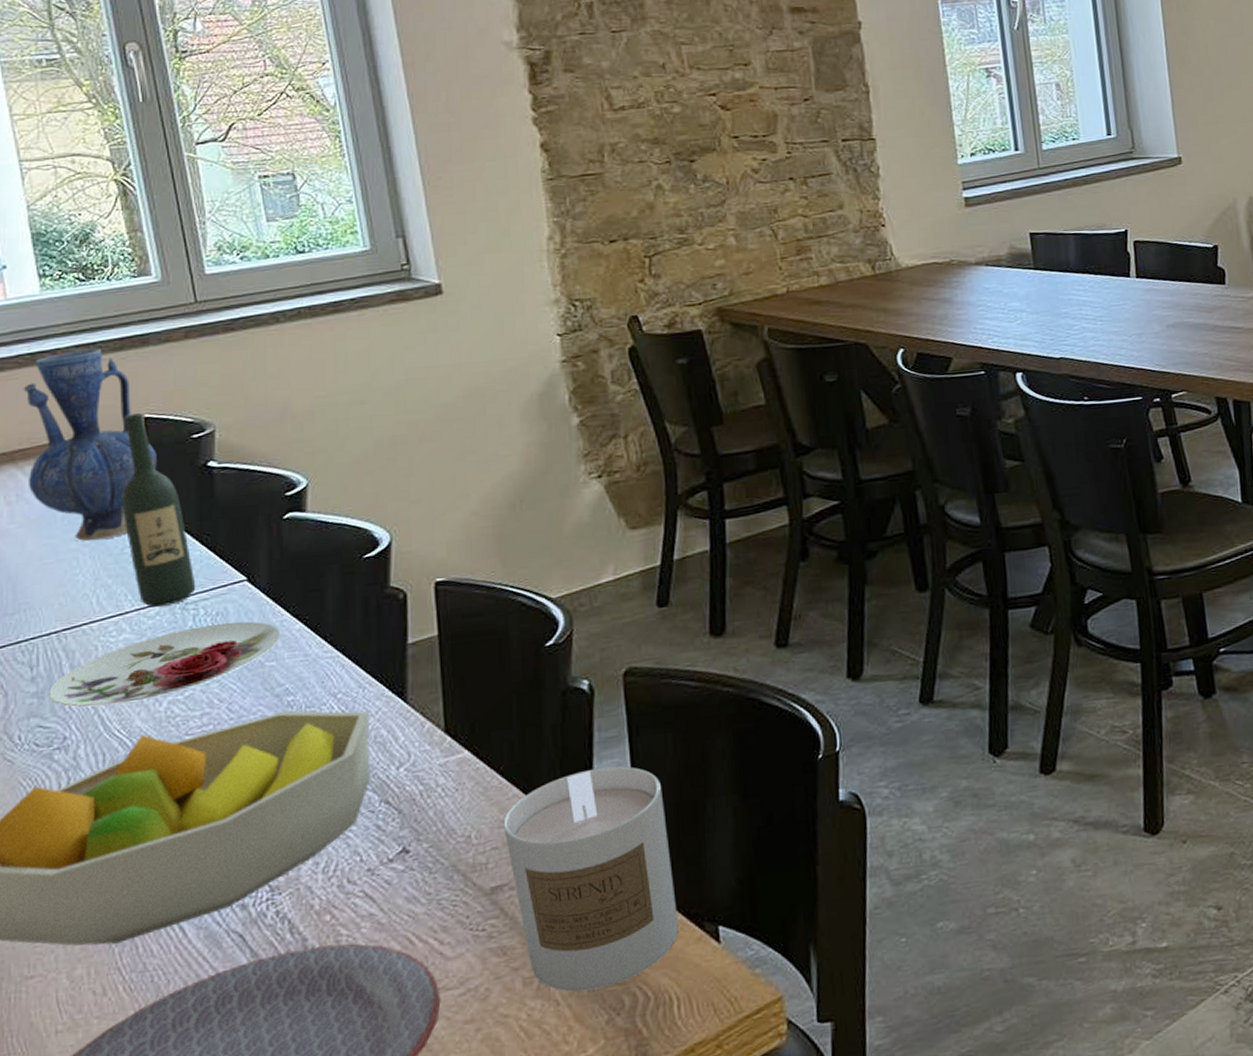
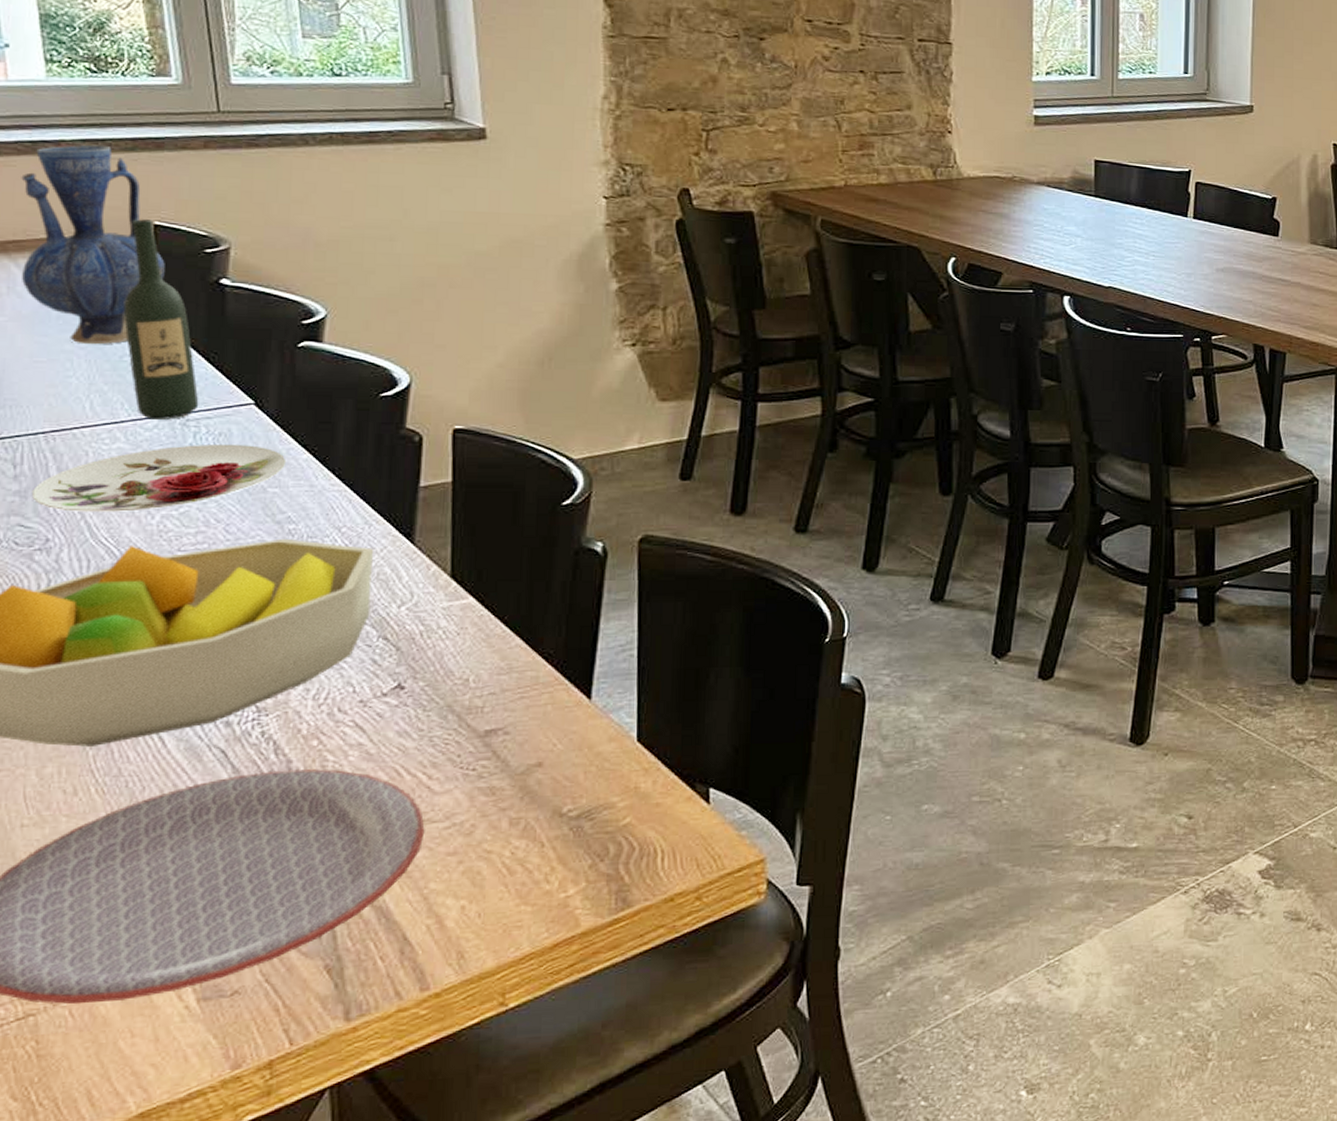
candle: present [503,766,679,992] -> none [503,628,670,836]

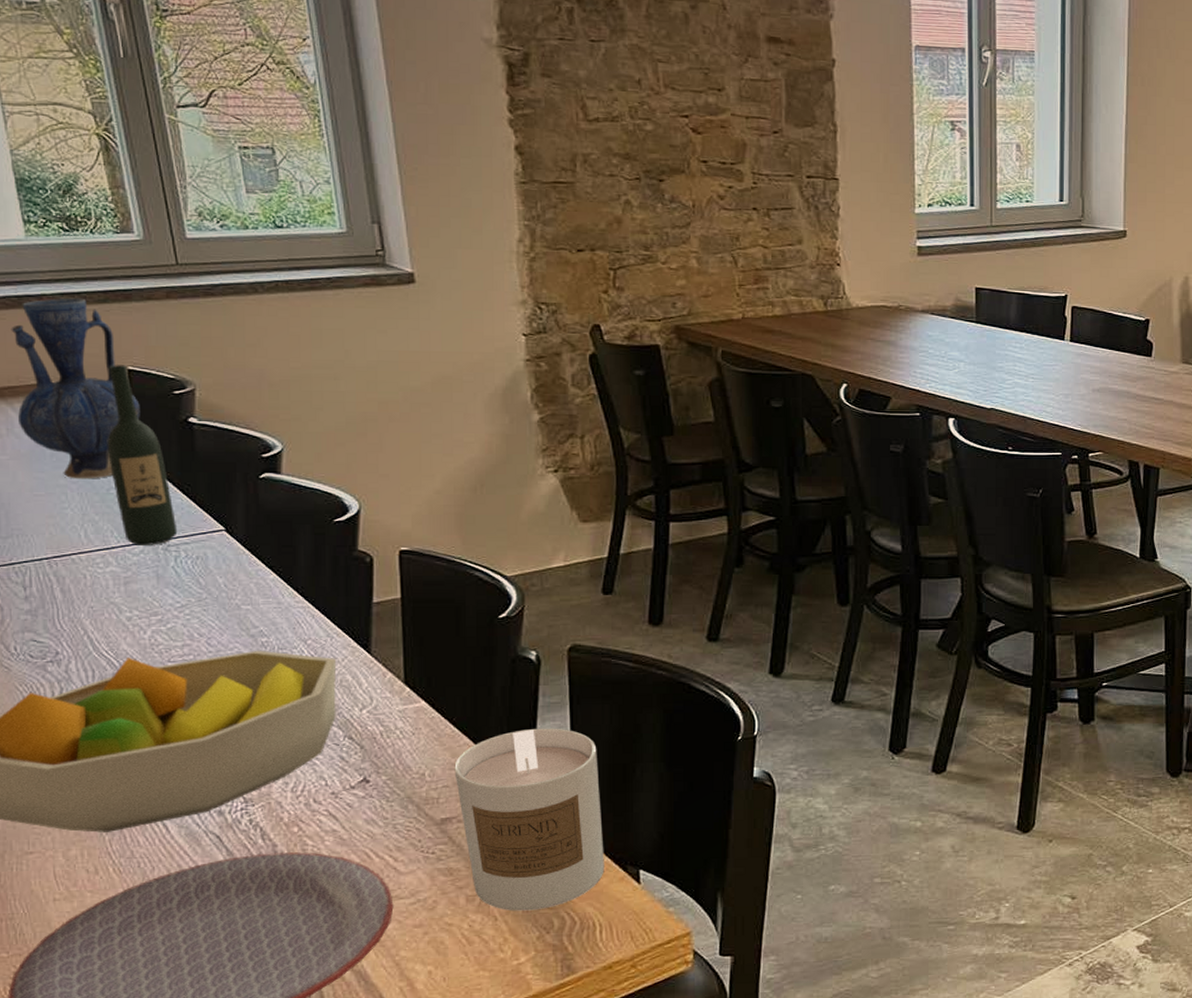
plate: present [32,443,287,512] -> none [42,566,256,628]
candle: none [503,628,670,836] -> present [454,728,604,911]

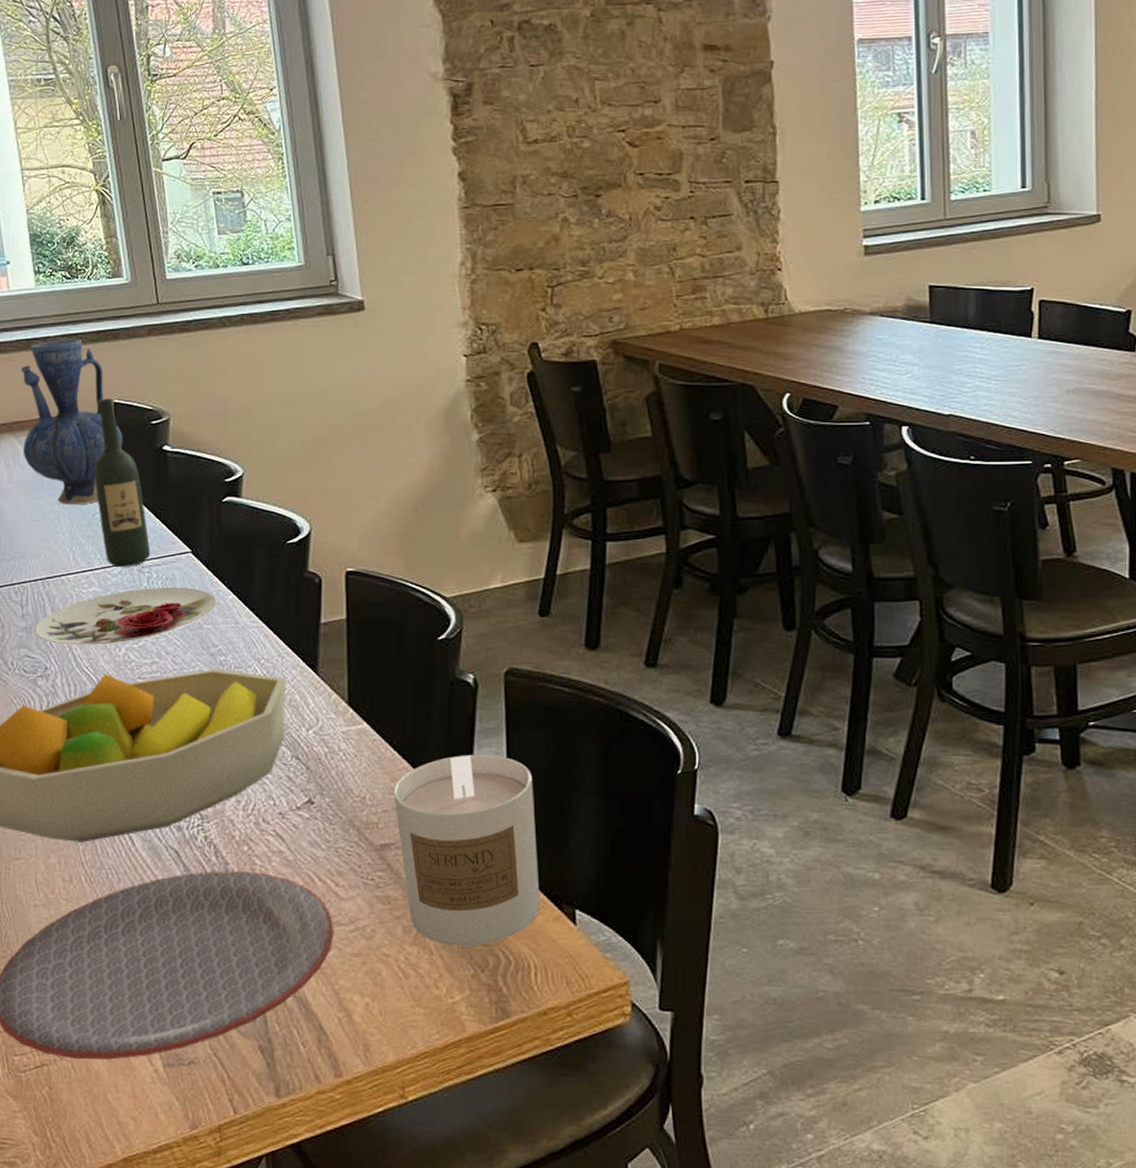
plate: none [42,566,256,628] -> present [35,587,217,645]

